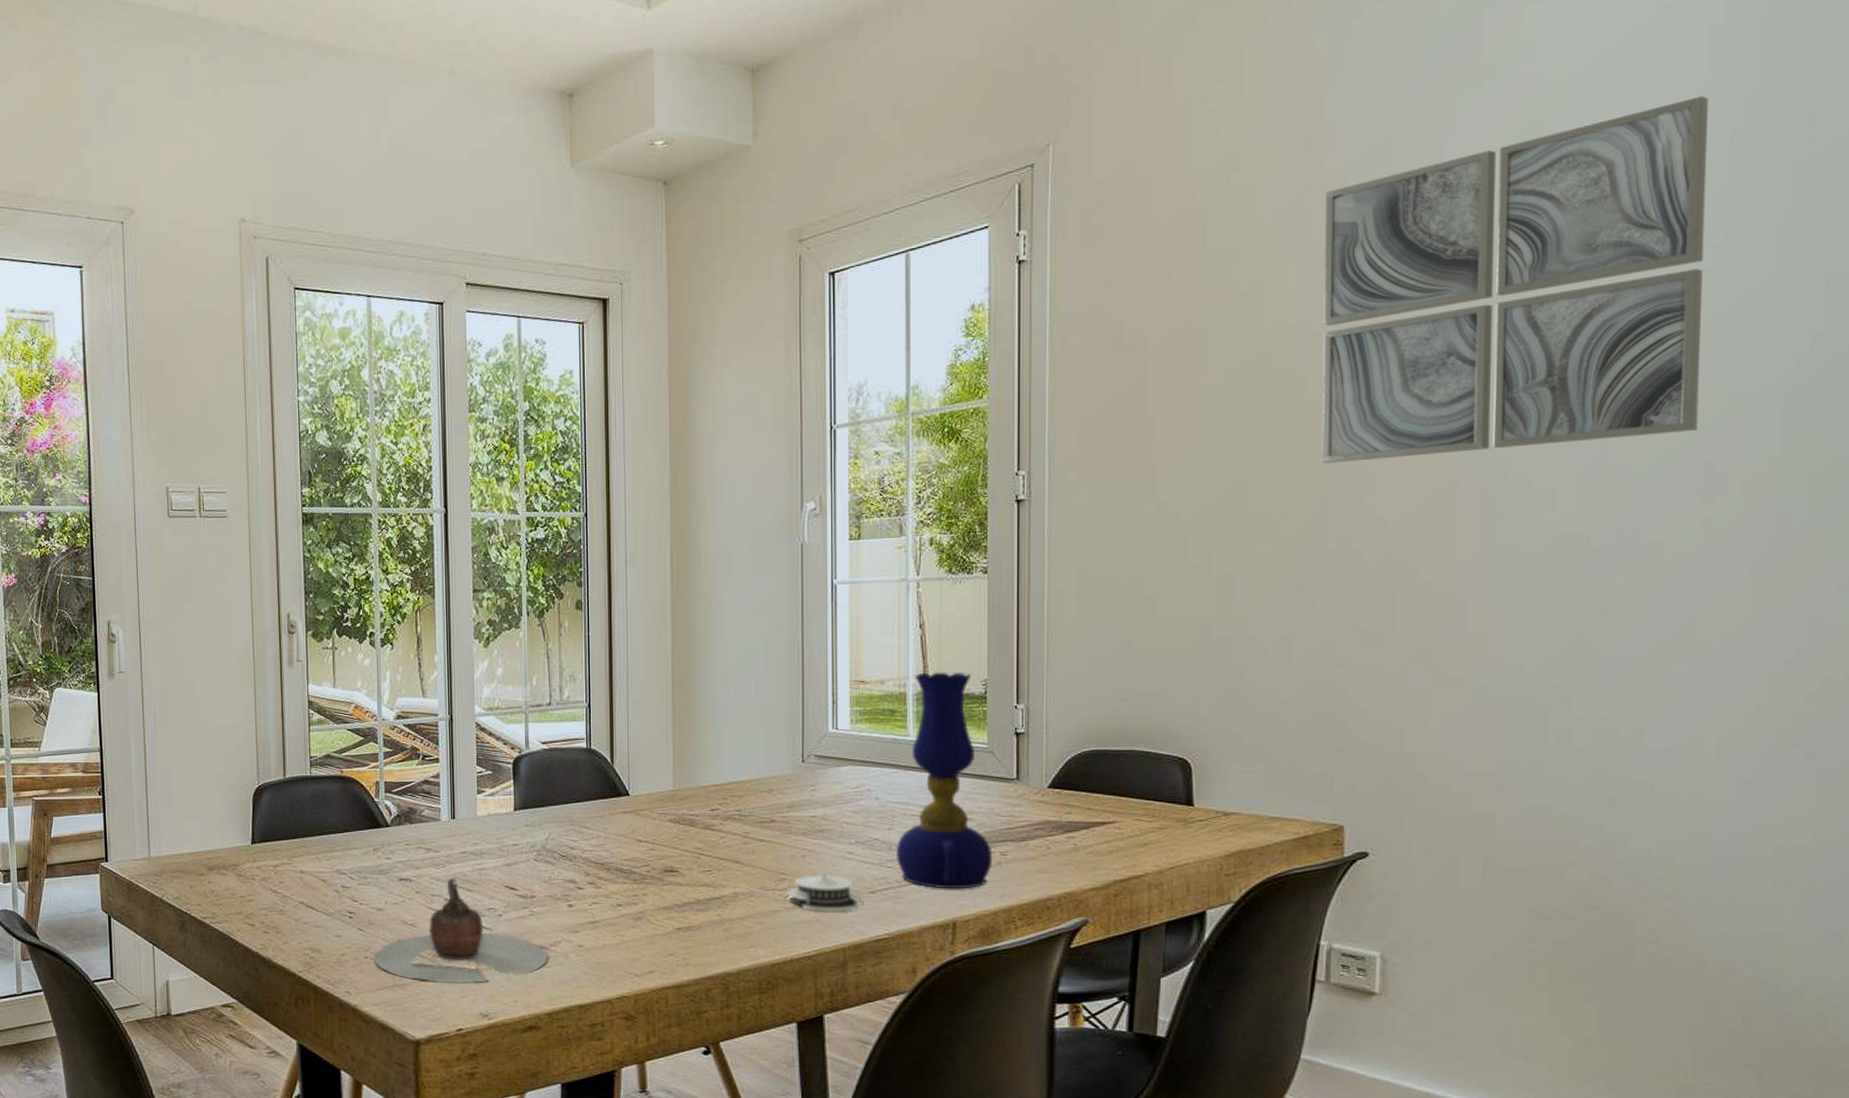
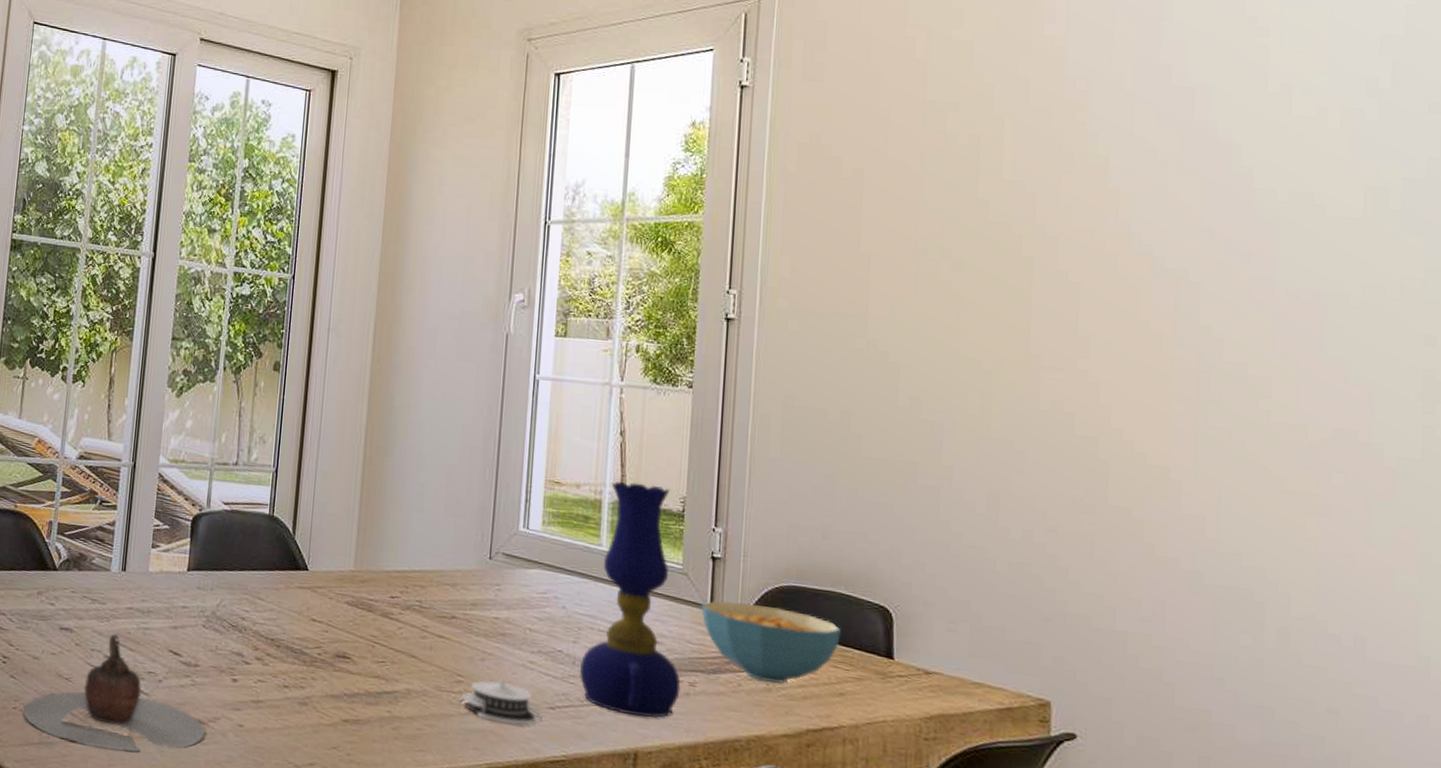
cereal bowl: none [1008,771,1142,841] -> present [701,600,841,683]
wall art: present [1322,96,1708,464] -> none [1035,14,1420,338]

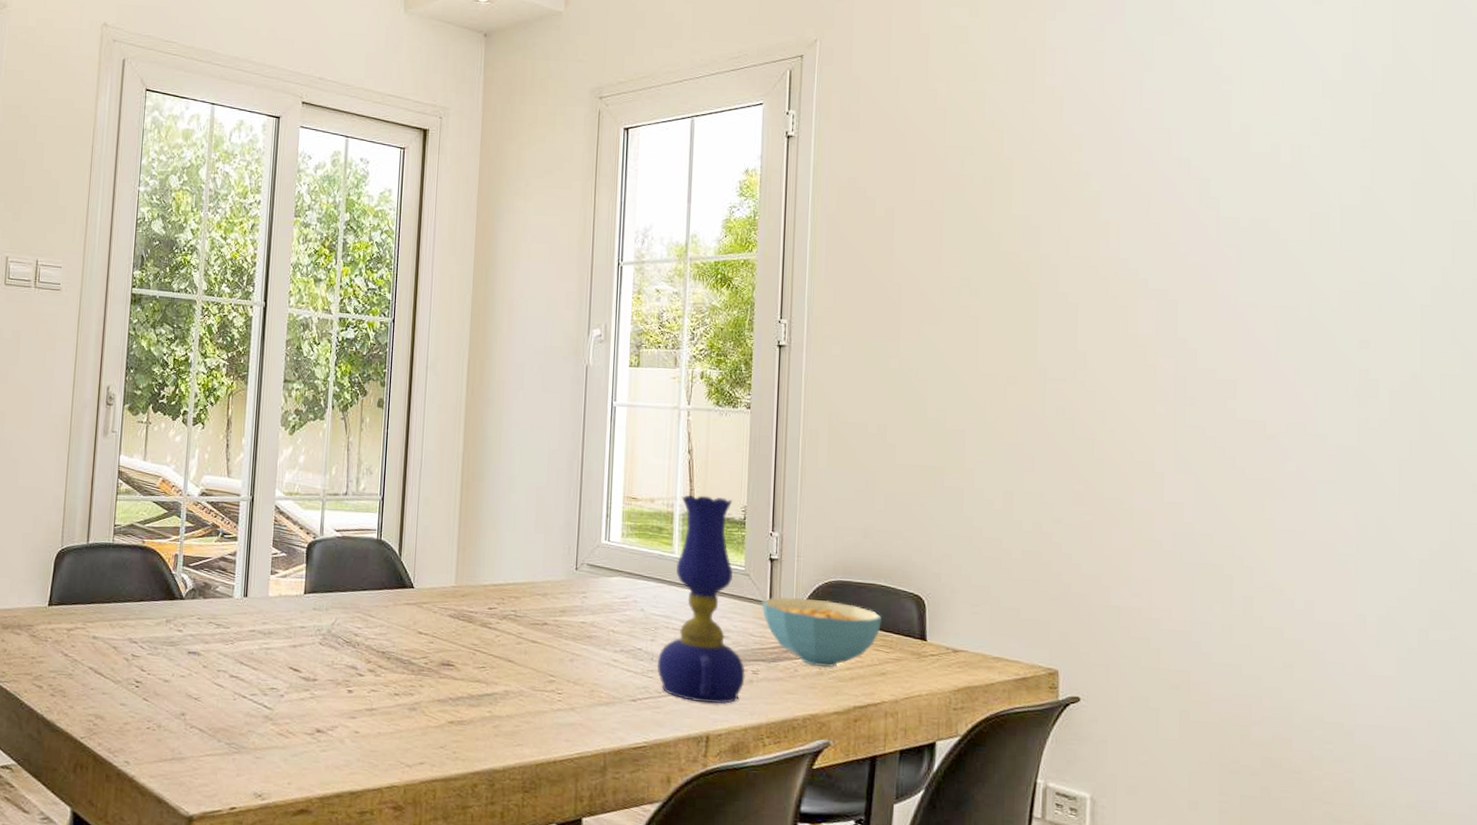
teapot: present [23,633,205,752] -> none [156,654,325,763]
architectural model: present [459,677,543,726] -> none [552,675,626,718]

